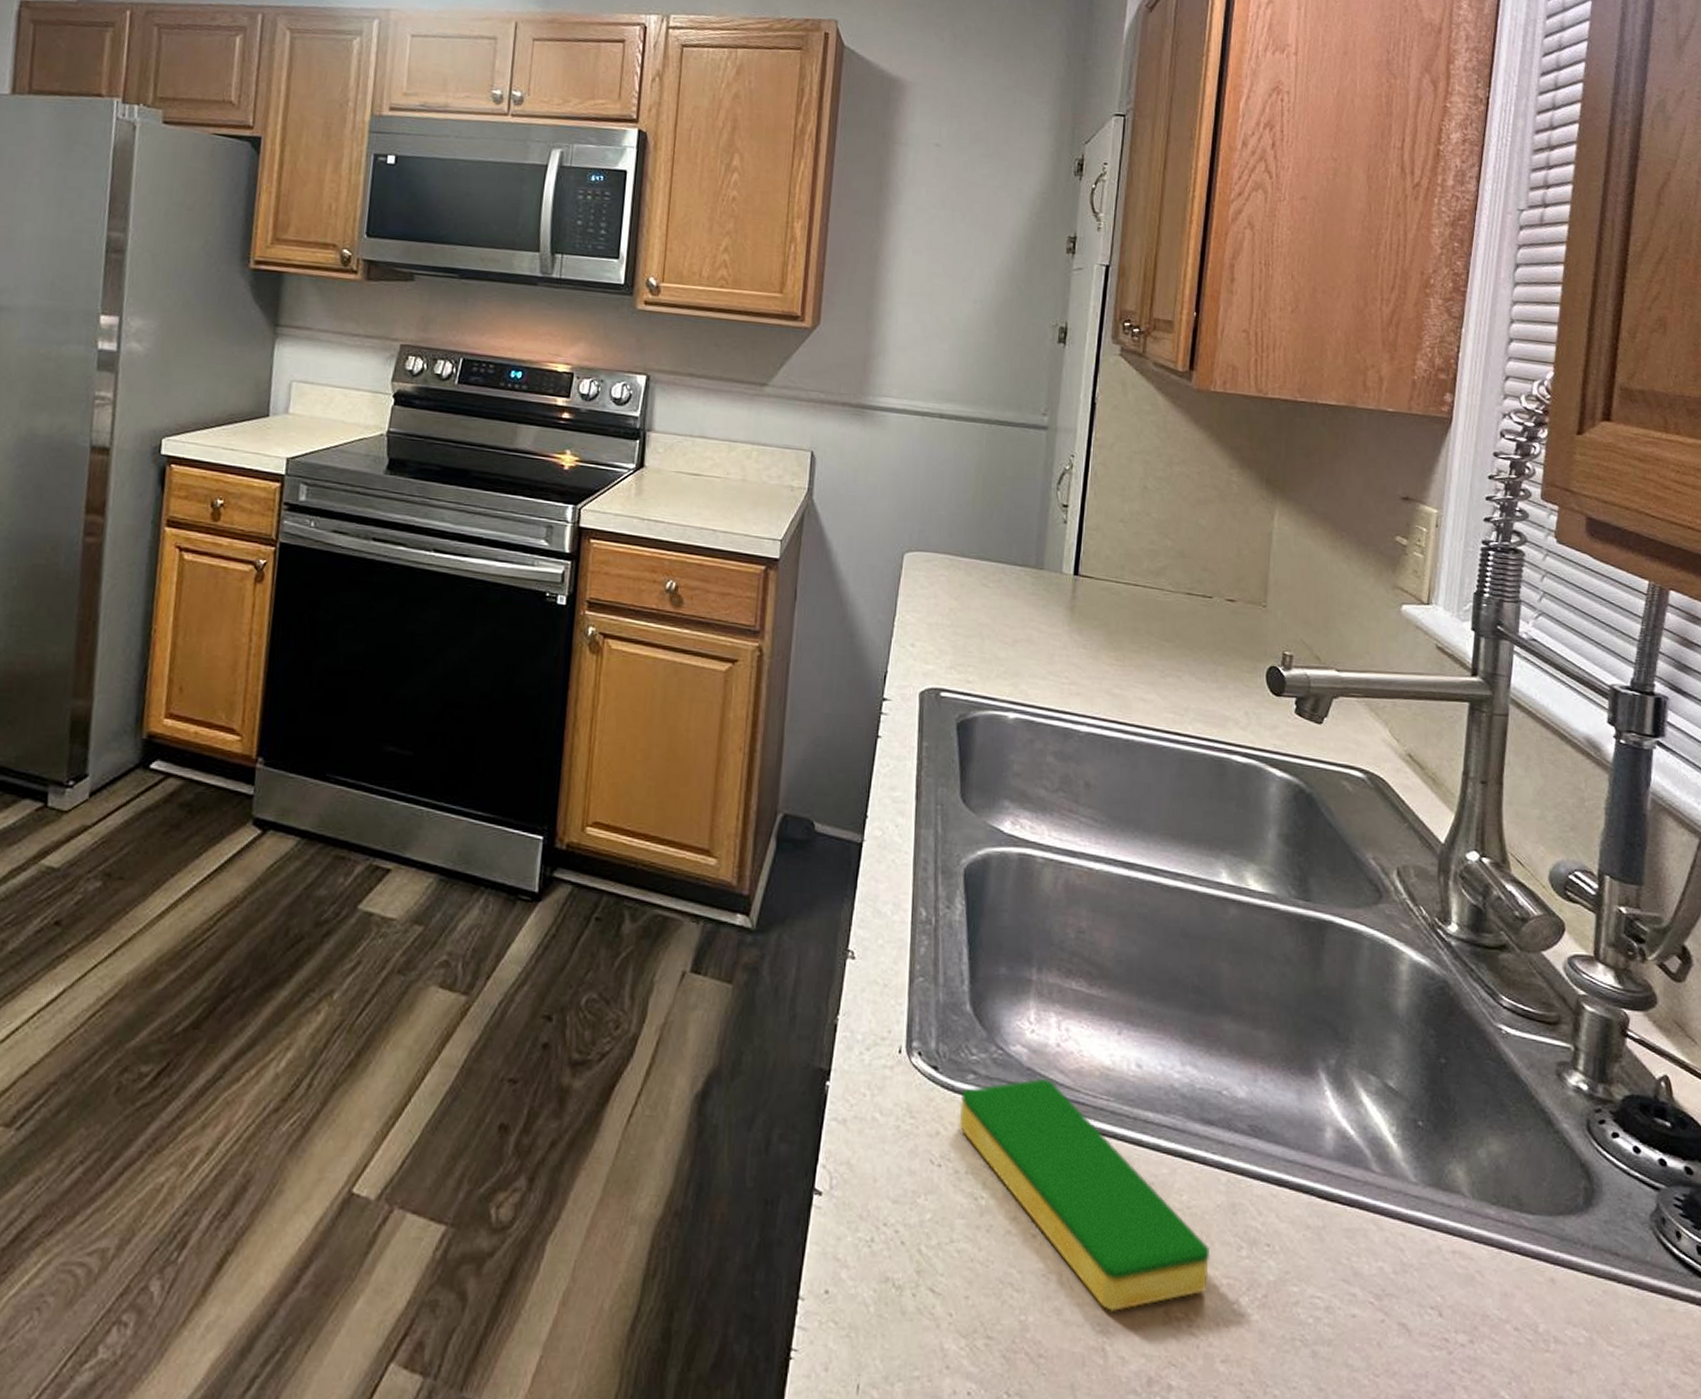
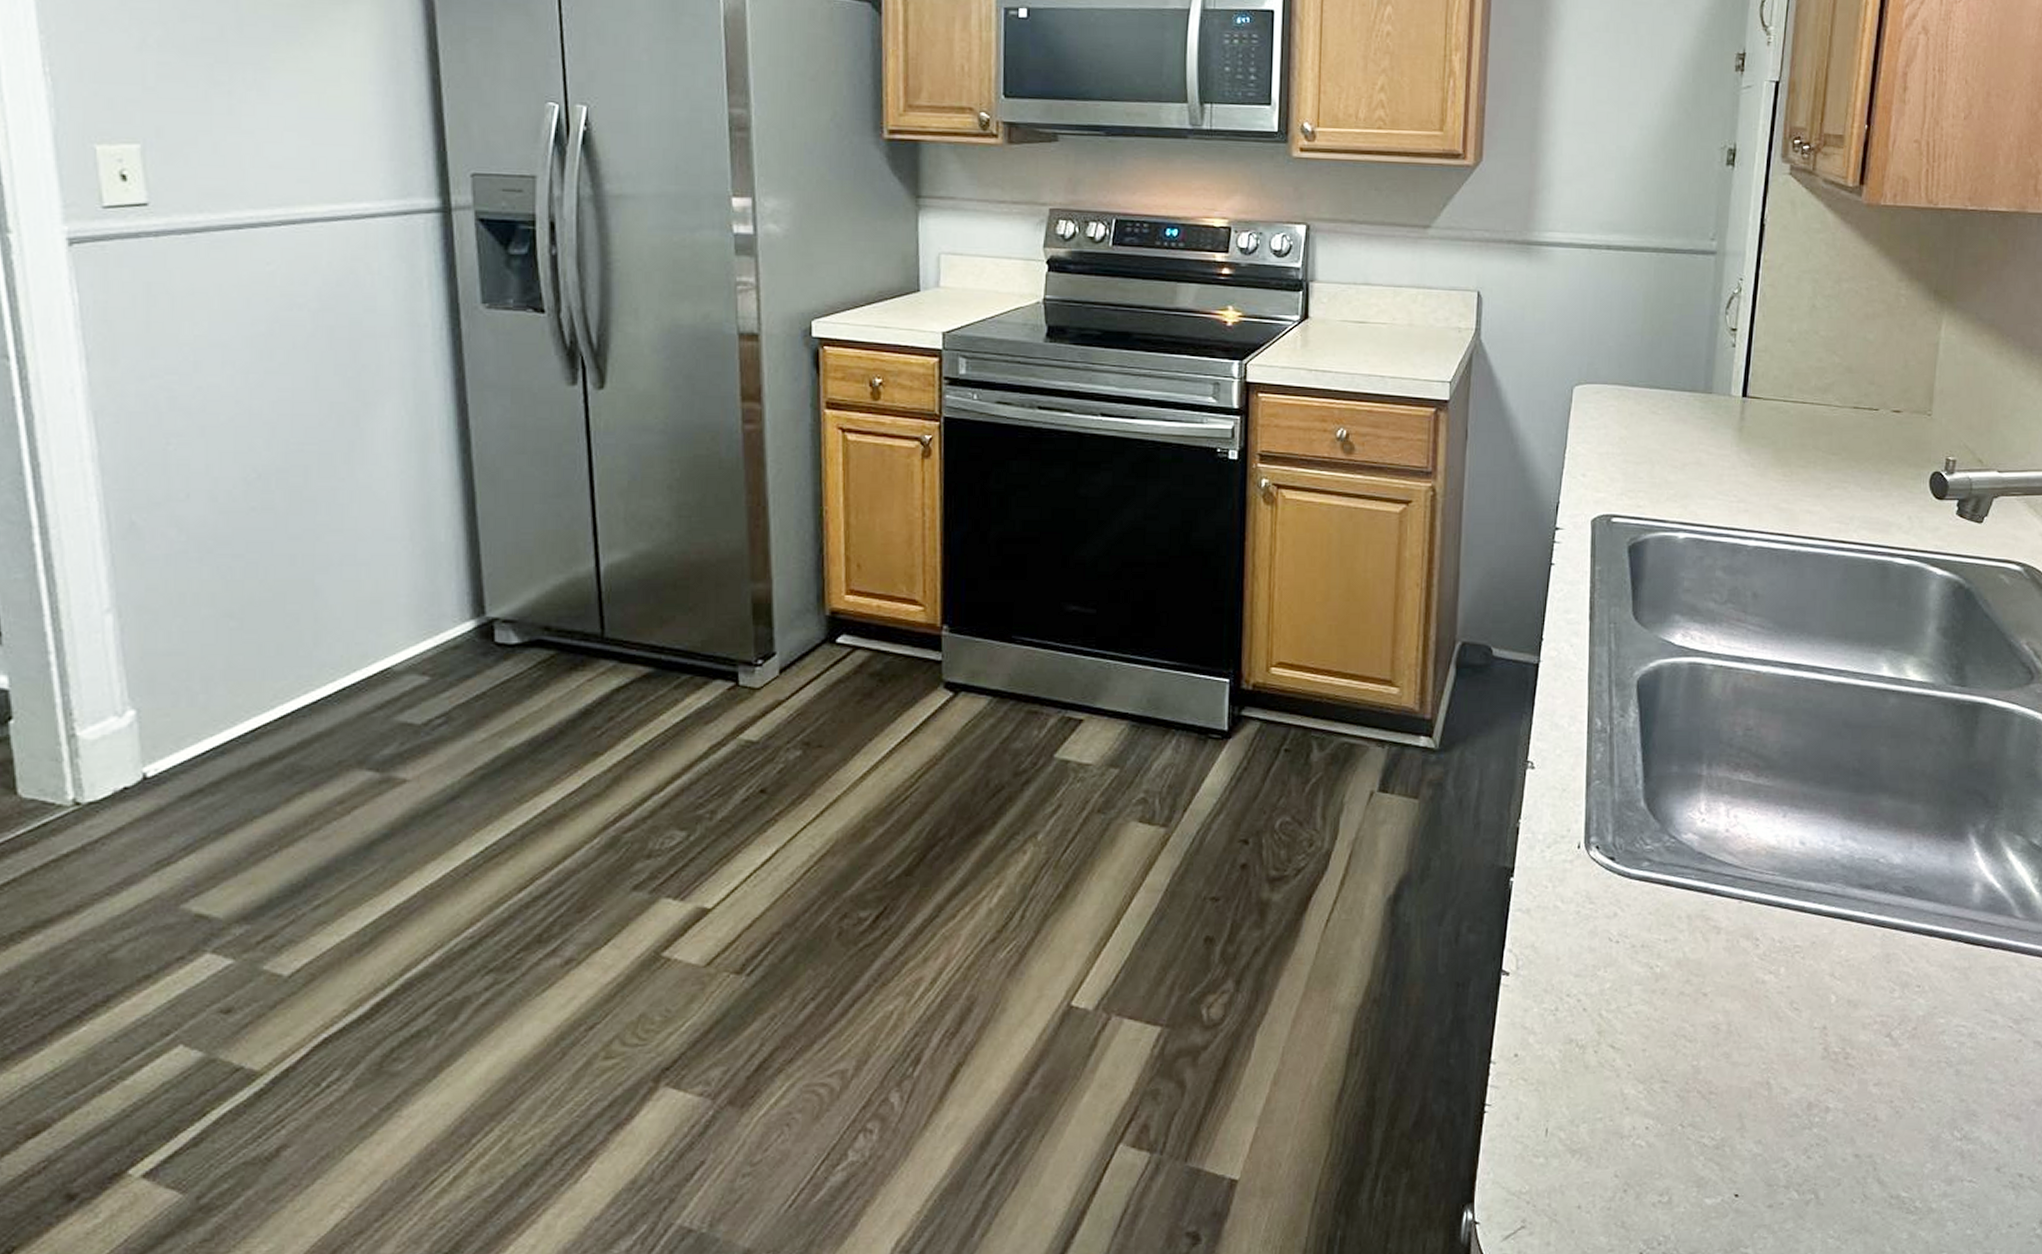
dish sponge: present [959,1078,1211,1313] -> none [1635,860,1866,1053]

